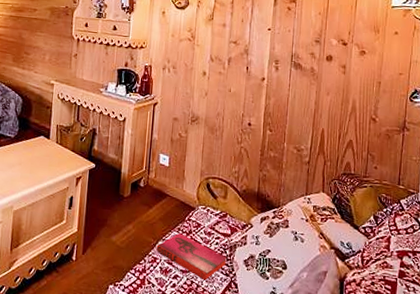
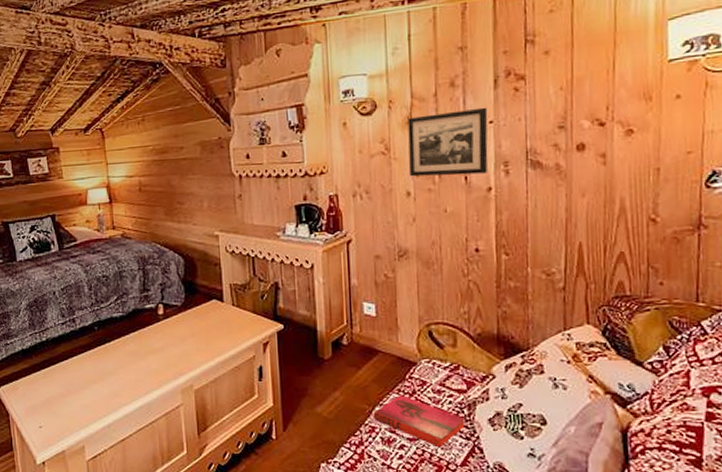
picture frame: none [206,16,268,67] -> present [407,107,488,177]

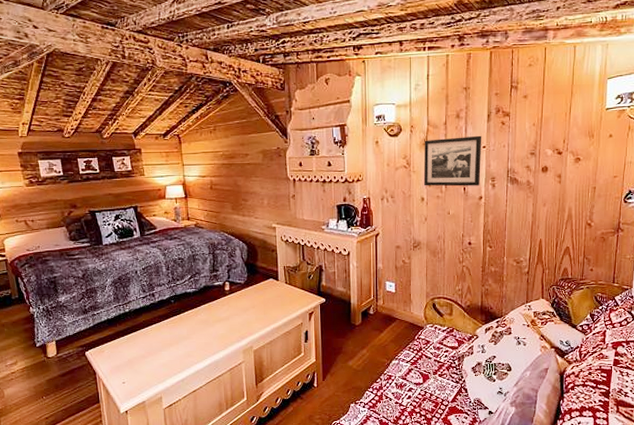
hardback book: present [373,395,466,448] -> none [390,351,457,390]

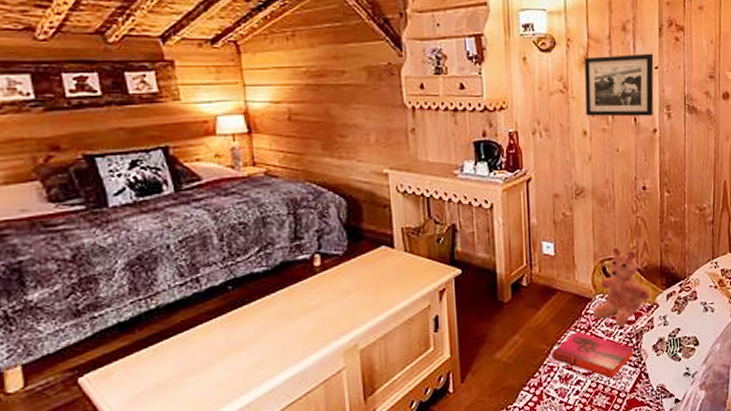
hardback book: none [390,351,457,390] -> present [551,331,635,379]
teddy bear: none [424,289,471,351] -> present [593,247,650,327]

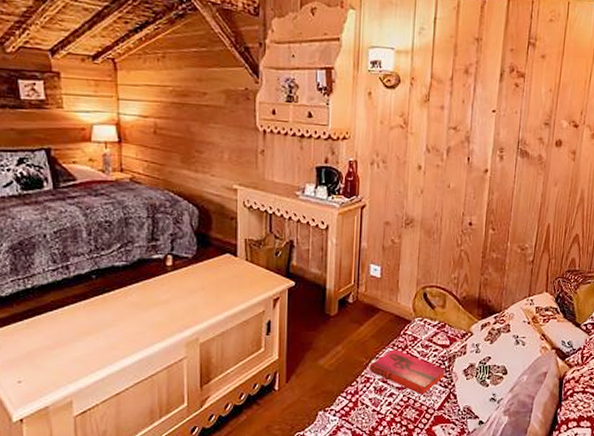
picture frame: present [584,53,654,117] -> none [422,96,492,157]
teddy bear: present [593,247,650,327] -> none [411,276,465,349]

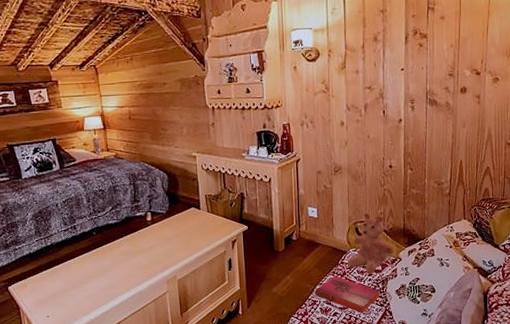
teddy bear: none [411,276,465,349] -> present [348,213,394,274]

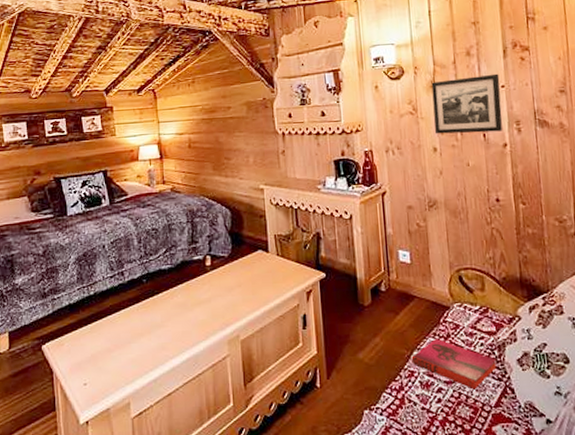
picture frame: none [342,58,400,111] -> present [431,73,503,134]
teddy bear: present [348,213,394,274] -> none [452,257,510,337]

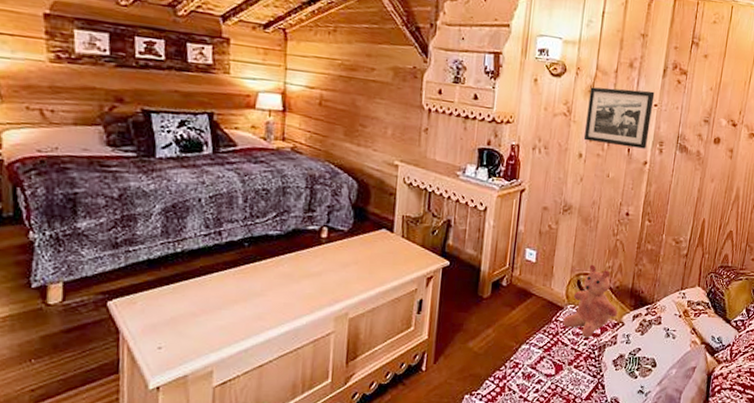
hardback book: present [411,339,497,390] -> none [518,335,596,384]
teddy bear: none [452,257,510,337] -> present [563,264,617,338]

